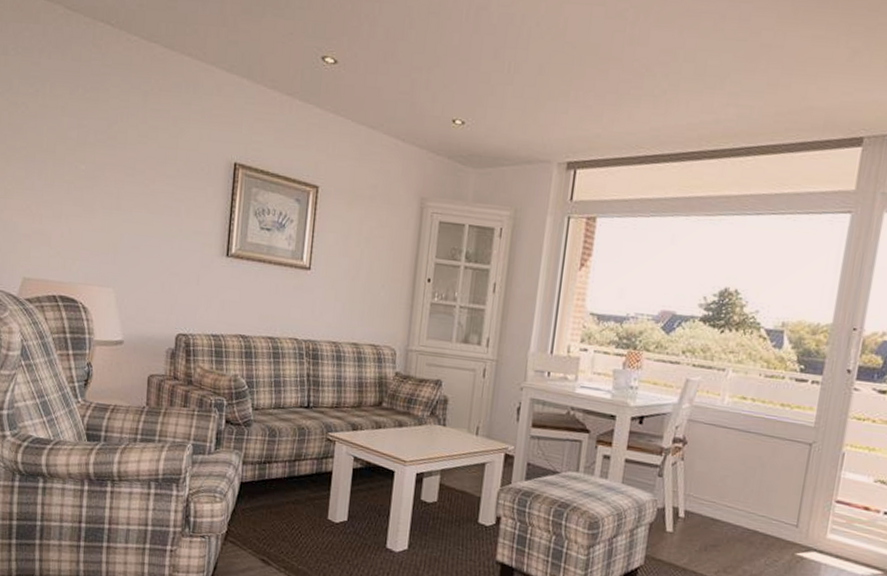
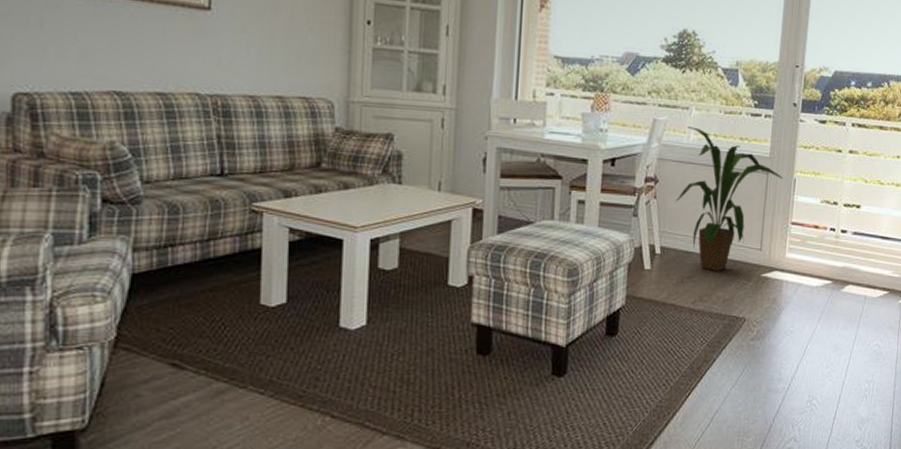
house plant: none [705,389,830,544] -> present [676,127,784,271]

